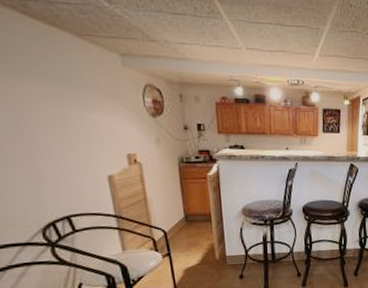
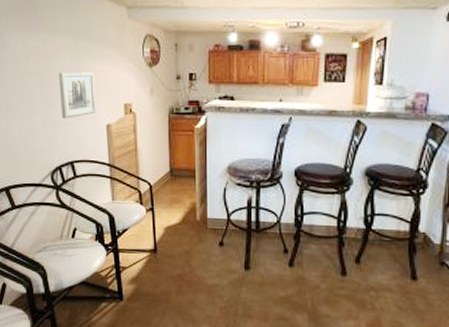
wall art: none [39,122,93,172] -> present [59,72,96,119]

